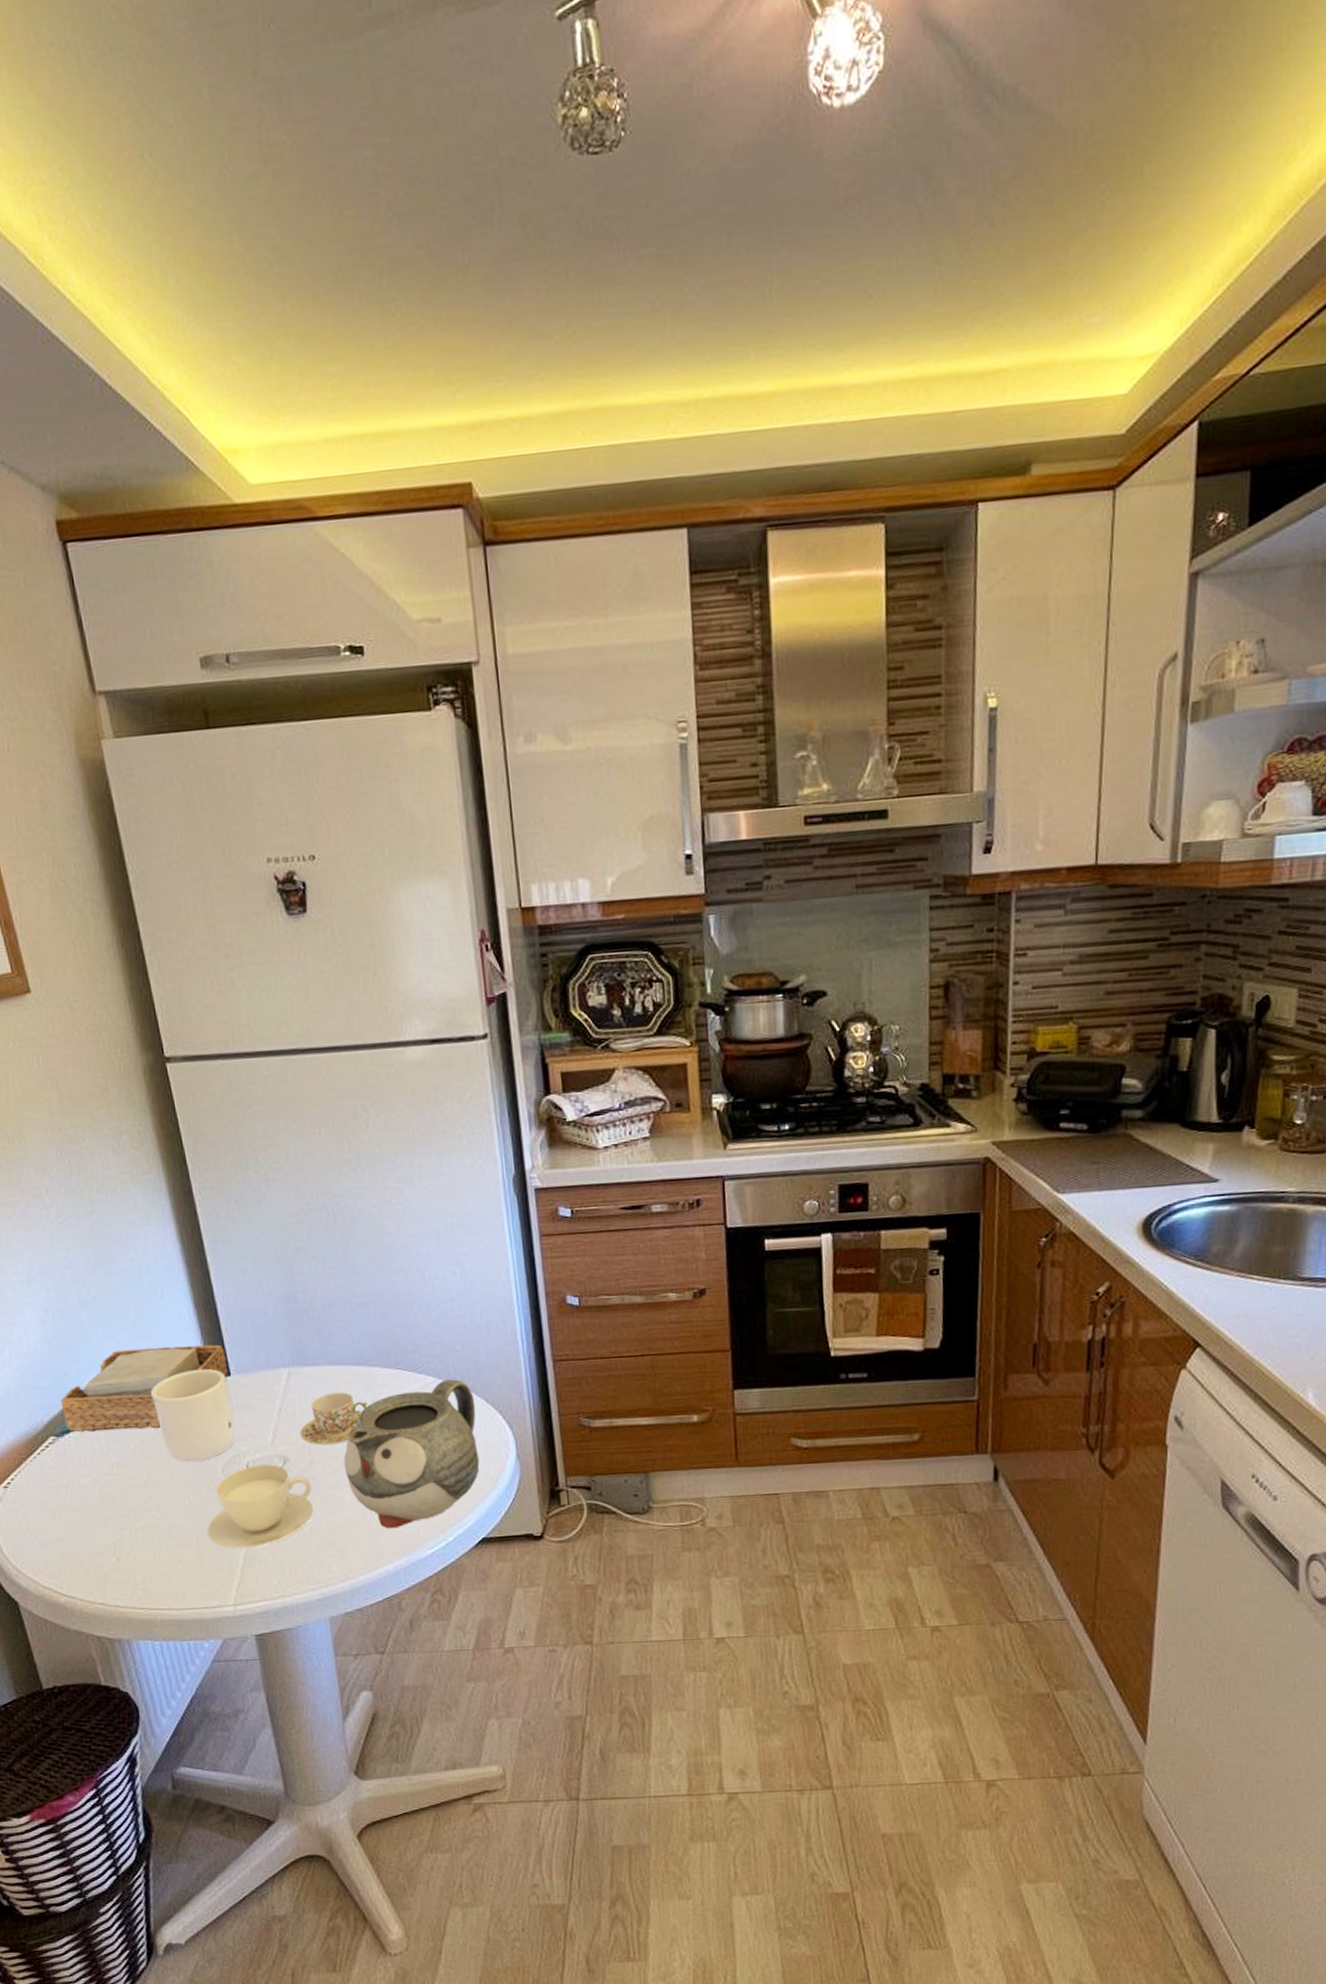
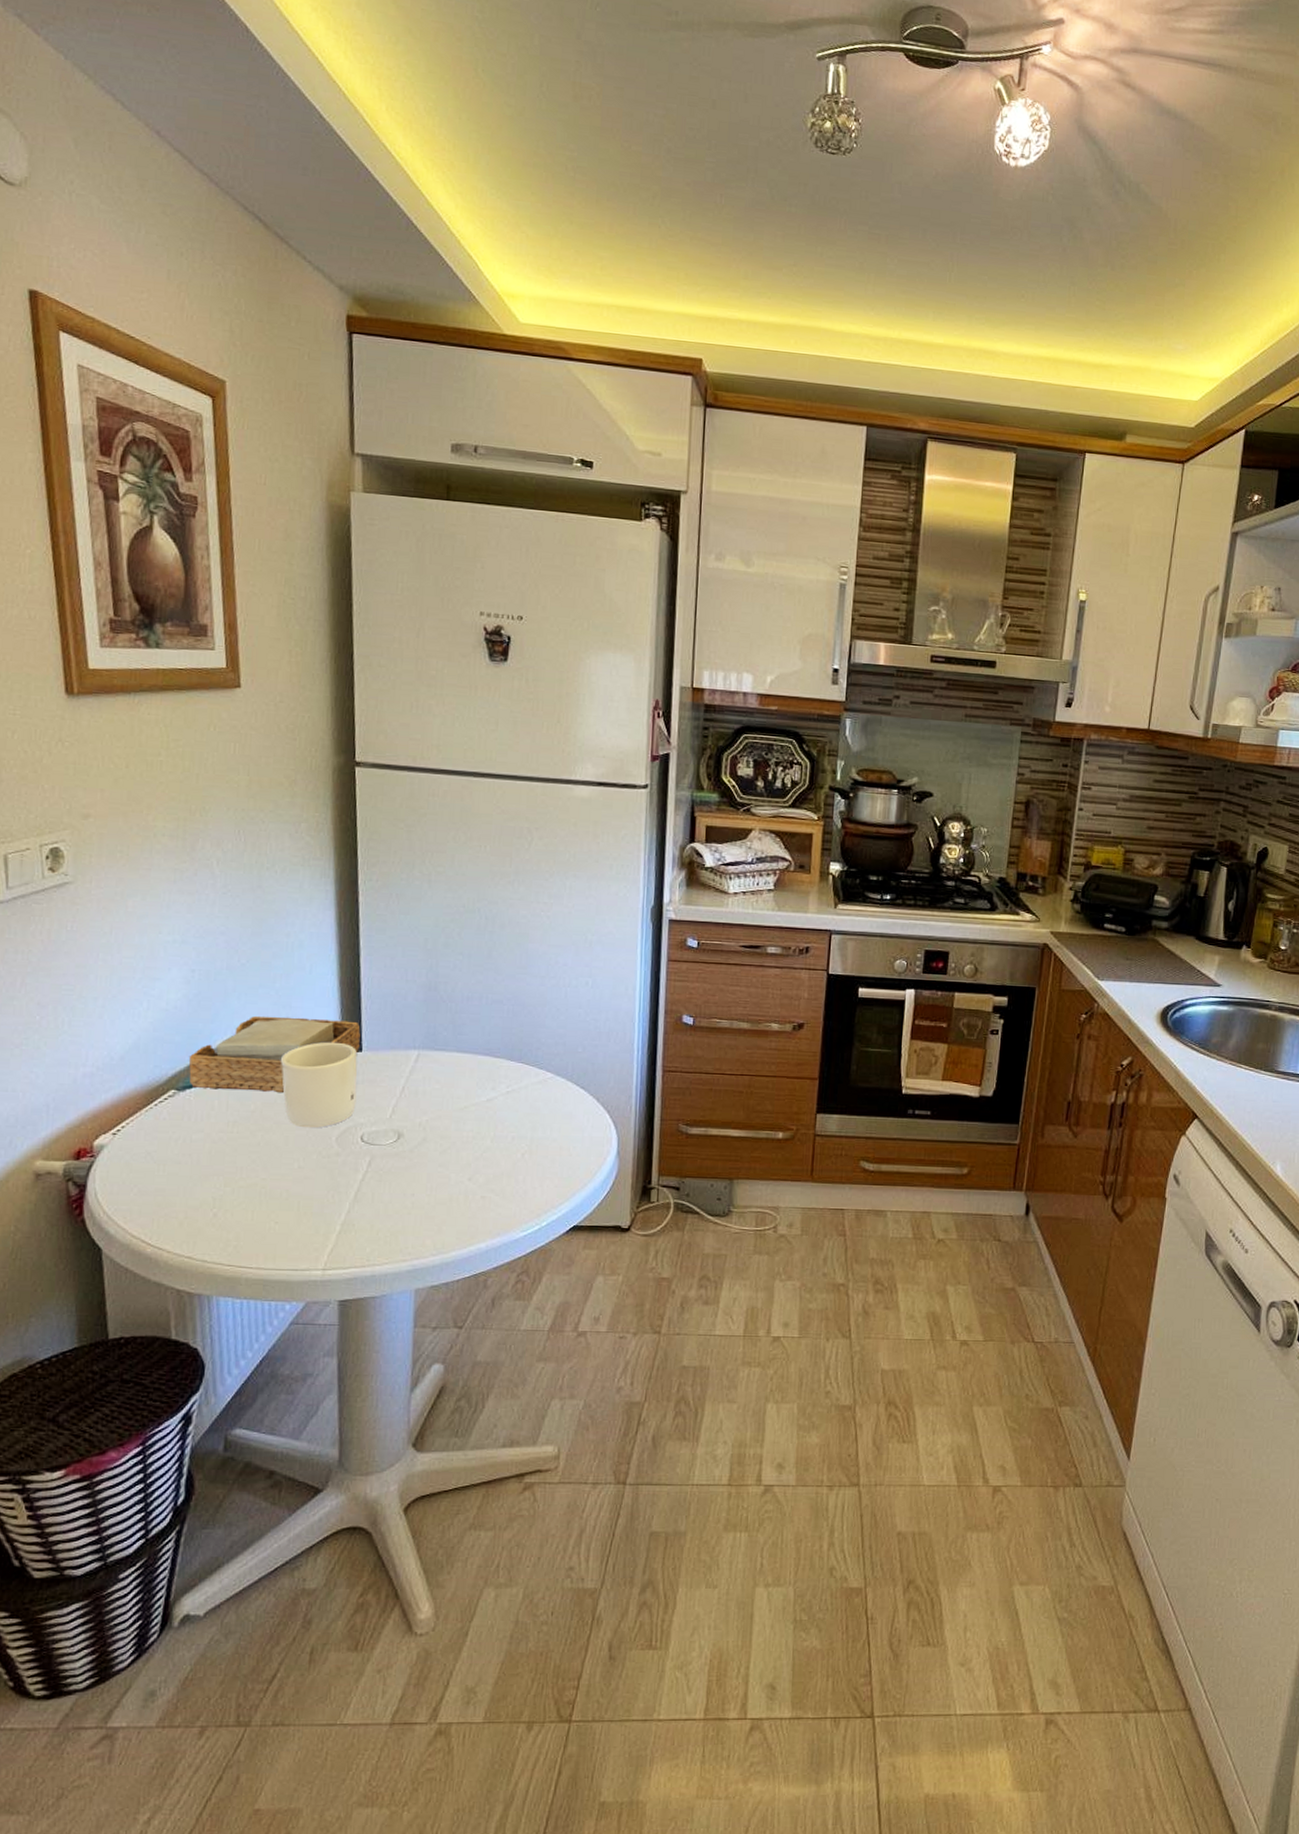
teacup: present [207,1464,313,1549] -> none [311,1137,421,1216]
teacup: present [299,1392,367,1446] -> none [418,1078,487,1126]
teapot: present [343,1379,480,1529] -> none [454,1077,587,1210]

